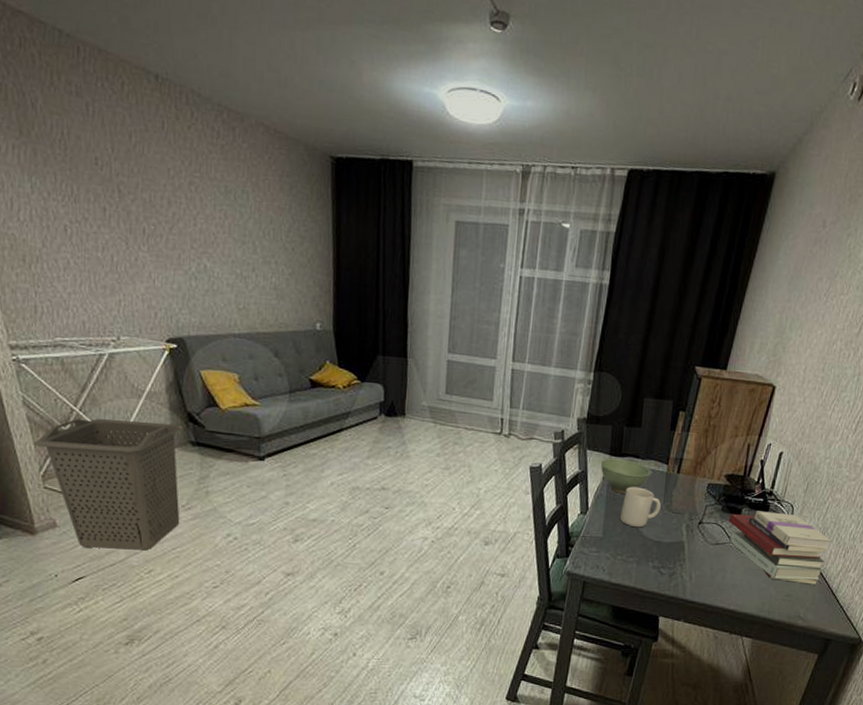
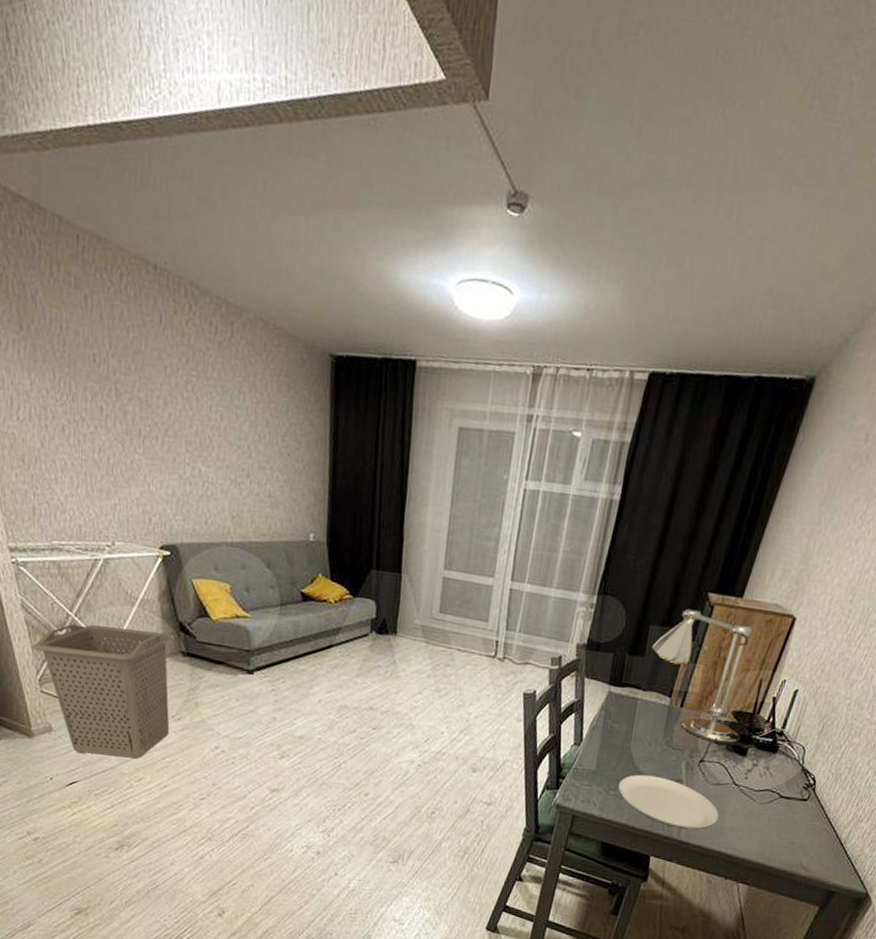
bowl: present [600,458,651,494] -> none [598,687,652,726]
mug: present [619,486,662,528] -> none [615,718,661,763]
plate: none [625,538,720,588] -> present [618,774,719,829]
desk lamp: none [647,382,737,507] -> present [652,609,752,746]
books: present [728,511,833,585] -> none [732,751,846,834]

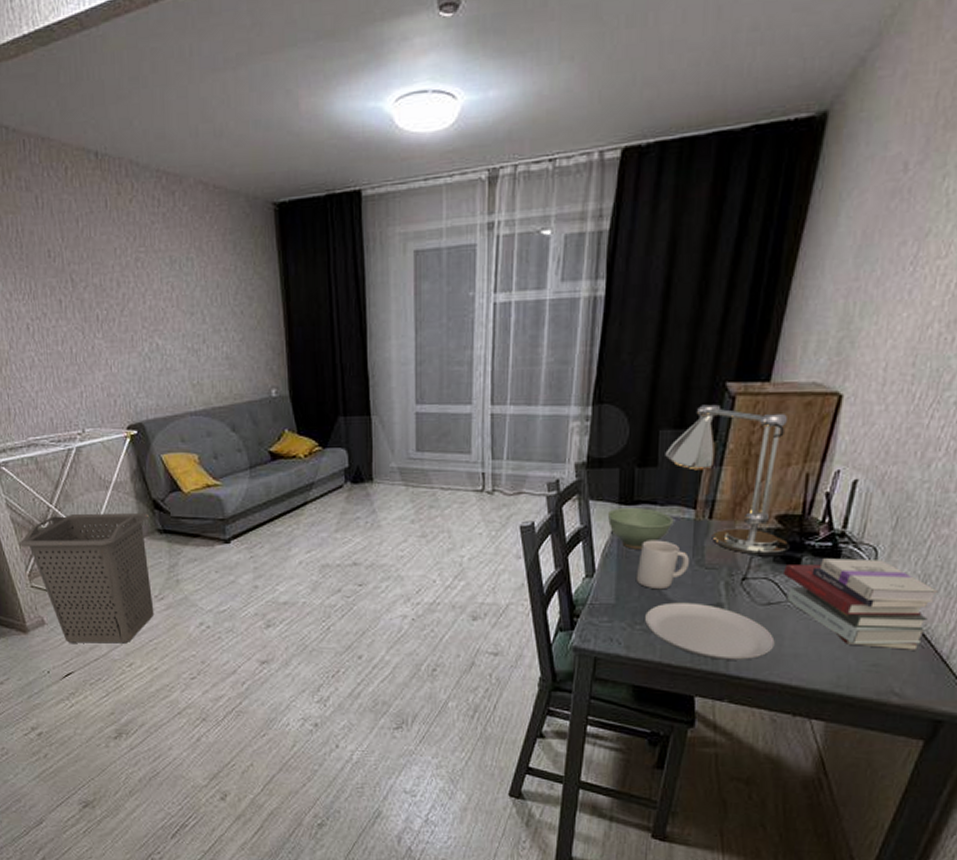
bowl: none [598,687,652,726] -> present [607,507,674,549]
mug: none [615,718,661,763] -> present [635,540,690,590]
books: none [732,751,846,834] -> present [782,558,939,650]

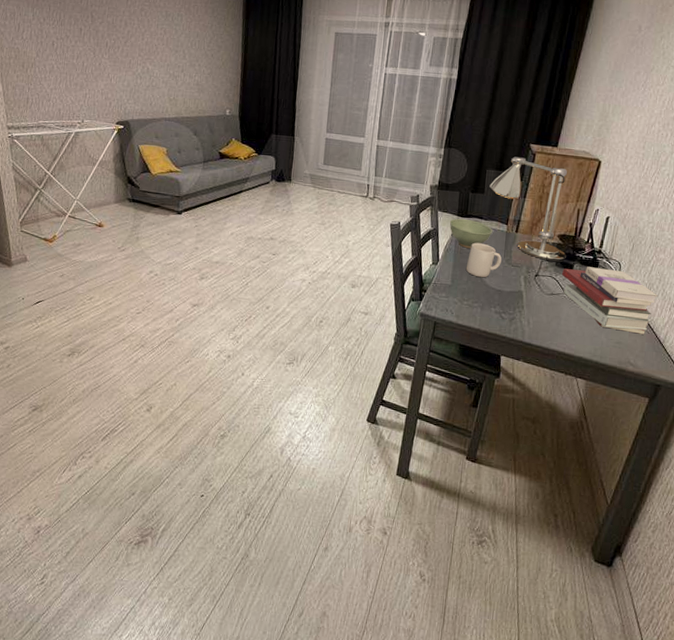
laundry basket: present [19,512,154,644] -> none [17,180,123,282]
plate: present [645,602,775,660] -> none [470,287,555,332]

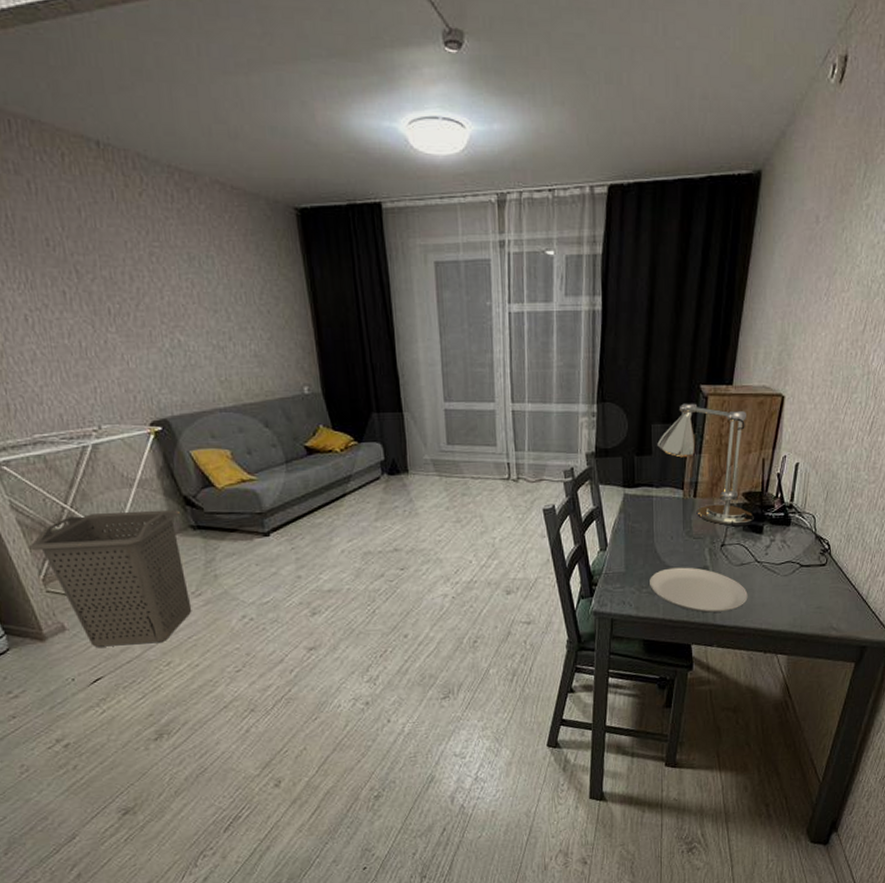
laundry basket: none [17,180,123,282] -> present [29,509,192,647]
bowl: present [449,218,493,249] -> none [614,489,667,525]
mug: present [465,242,502,278] -> none [640,516,682,558]
plate: none [470,287,555,332] -> present [650,567,748,613]
books: present [561,266,658,335] -> none [750,525,858,594]

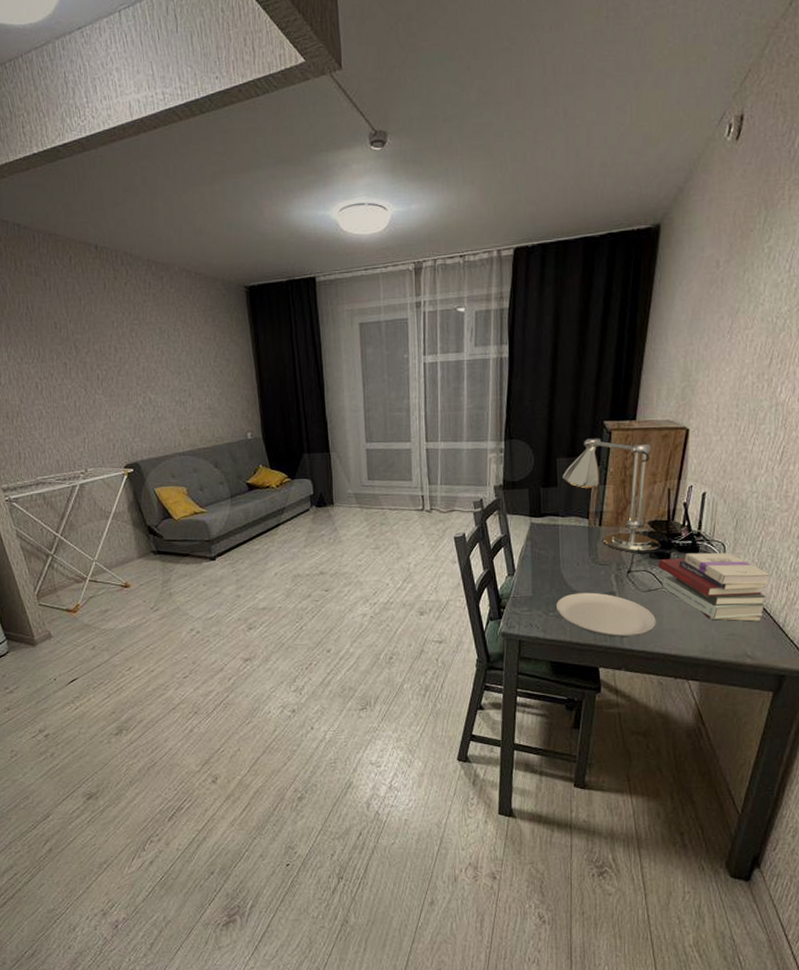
laundry basket: present [29,509,192,647] -> none [28,537,150,653]
books: none [750,525,858,594] -> present [657,552,772,622]

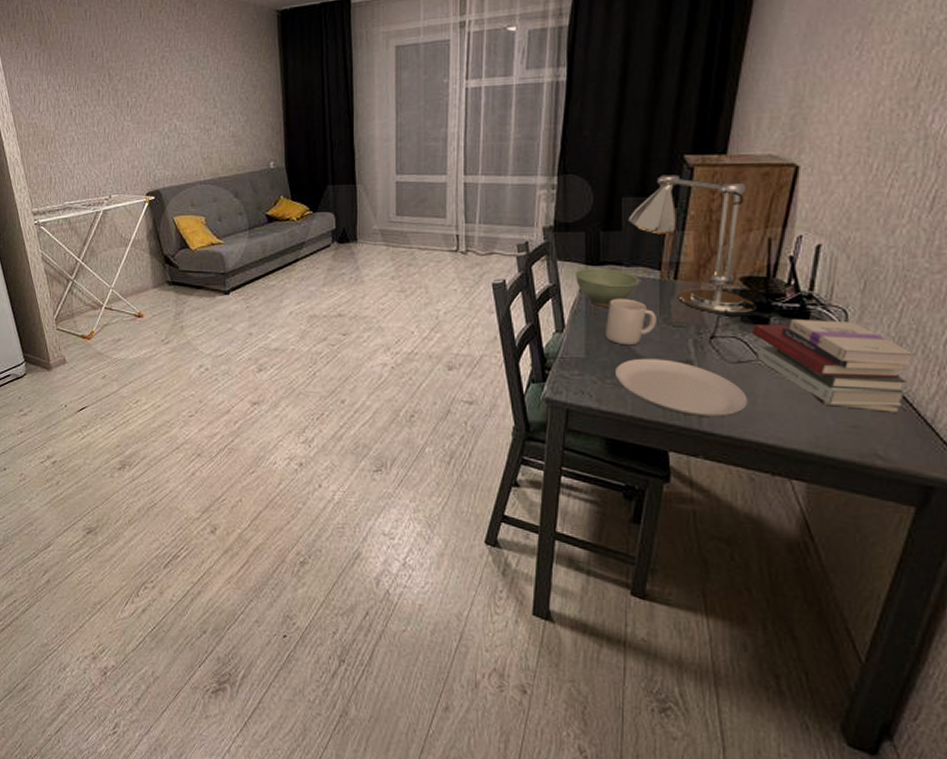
bowl: none [521,519,573,552] -> present [574,267,640,307]
mug: none [547,544,588,584] -> present [604,298,658,346]

